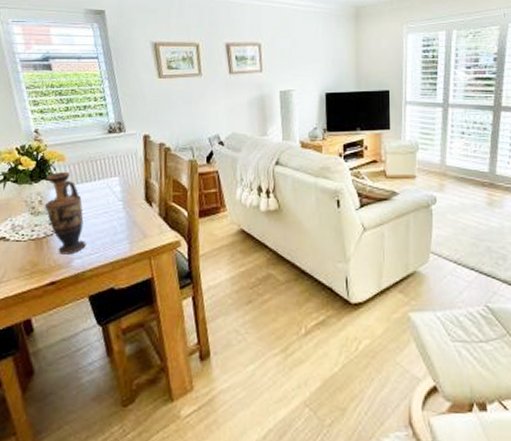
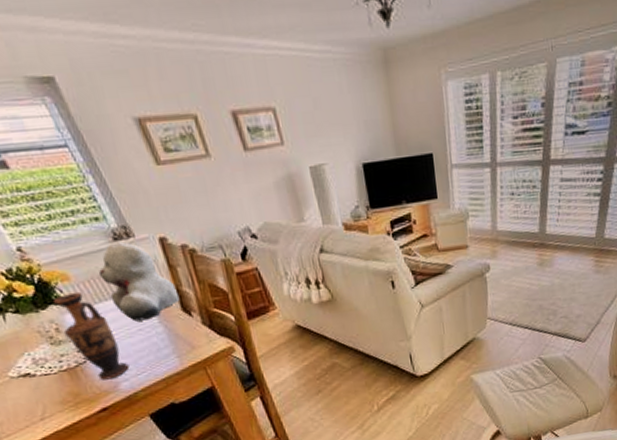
teddy bear: none [88,135,147,204] -> present [98,242,180,322]

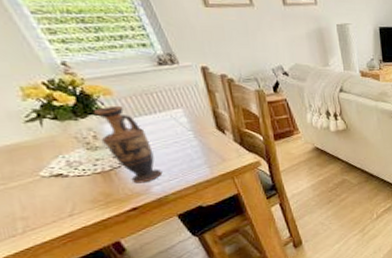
teddy bear: present [98,242,180,322] -> none [141,67,216,135]

